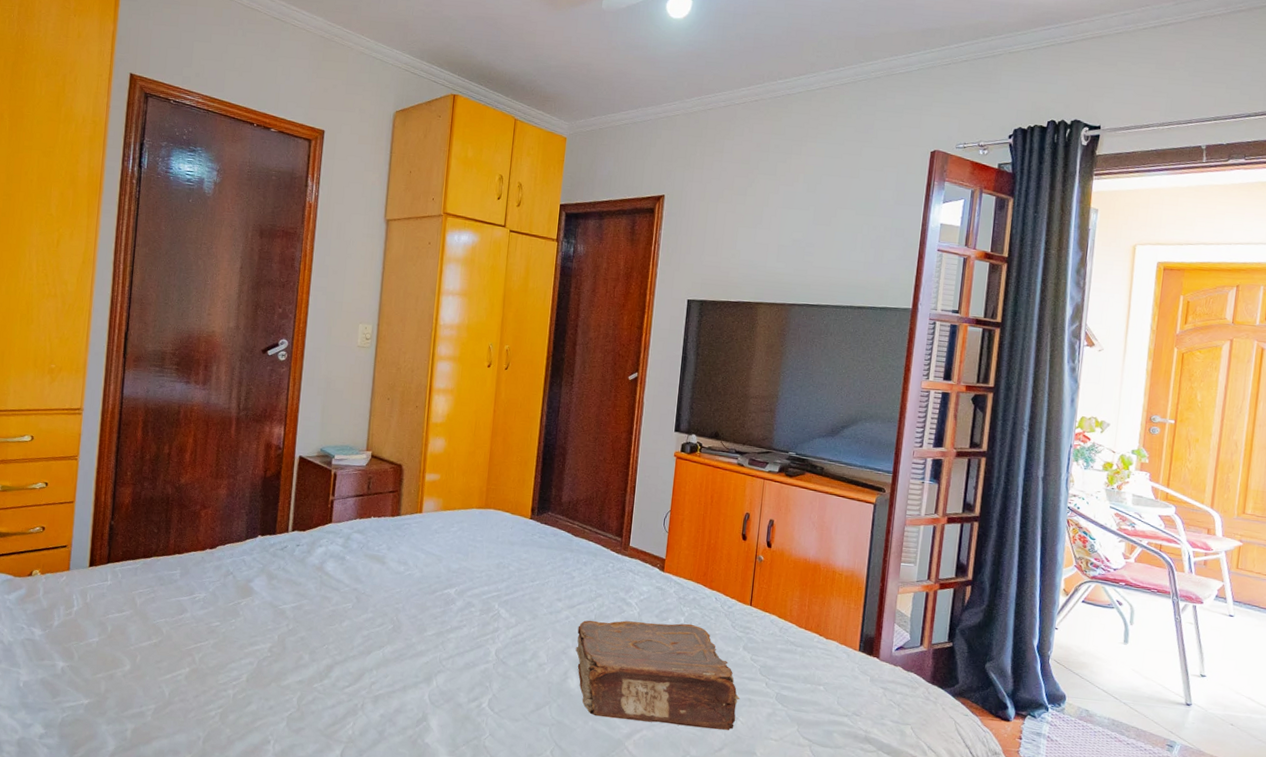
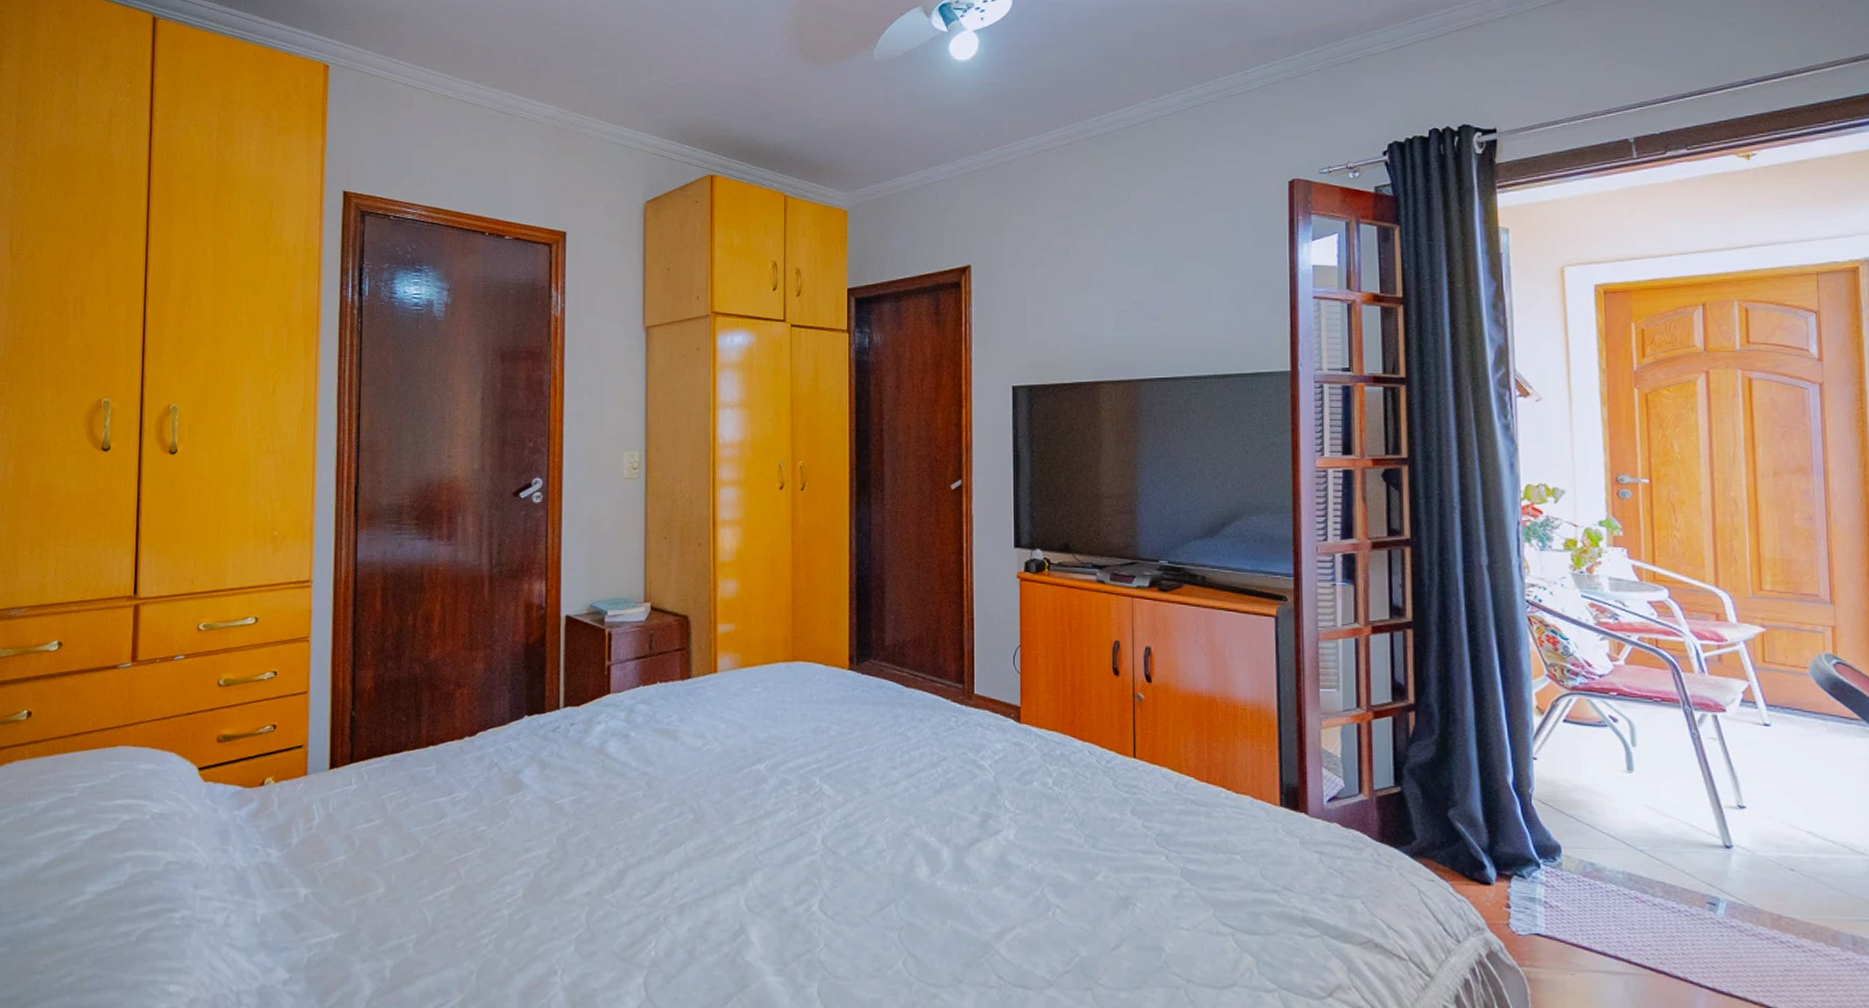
book: present [575,620,740,730] -> none [921,786,1136,921]

